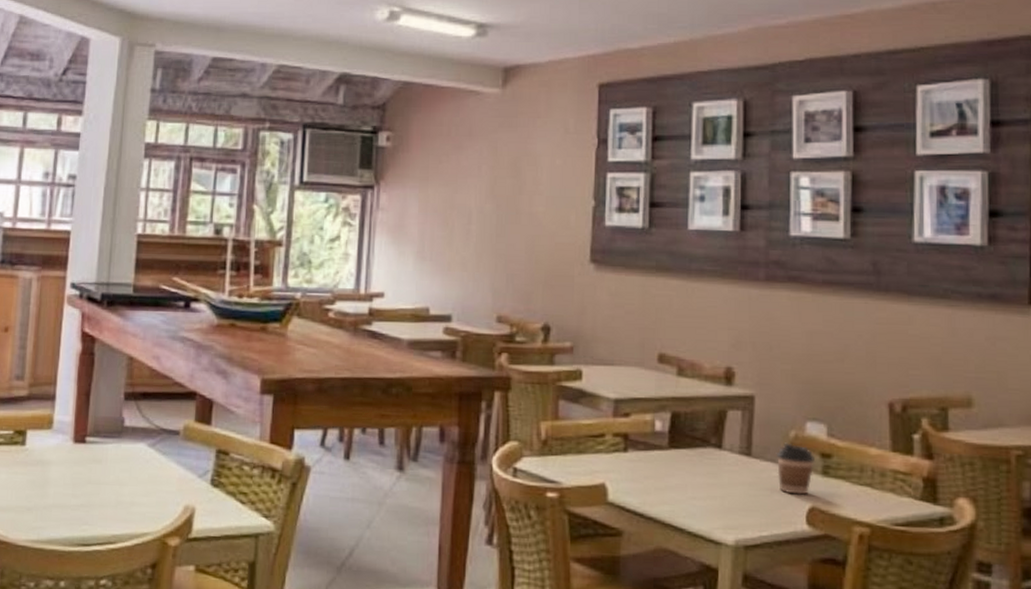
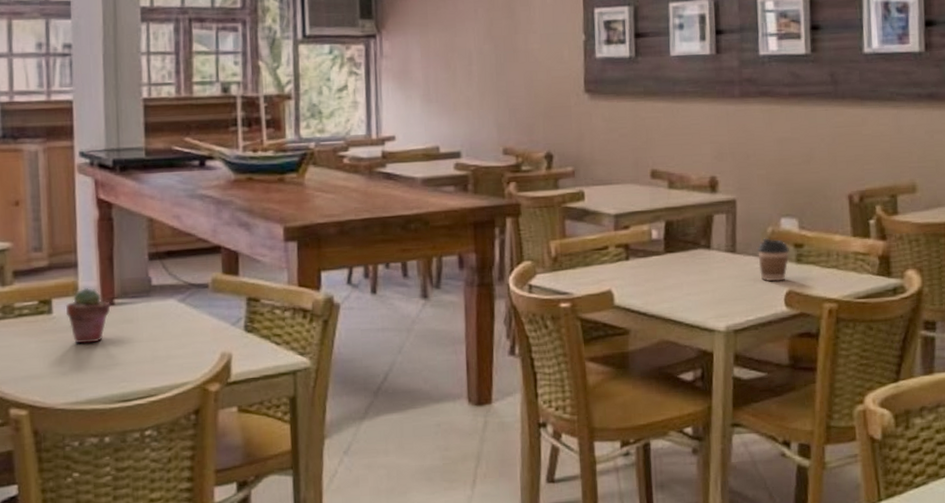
potted succulent: none [38,422,82,481] -> present [65,288,111,344]

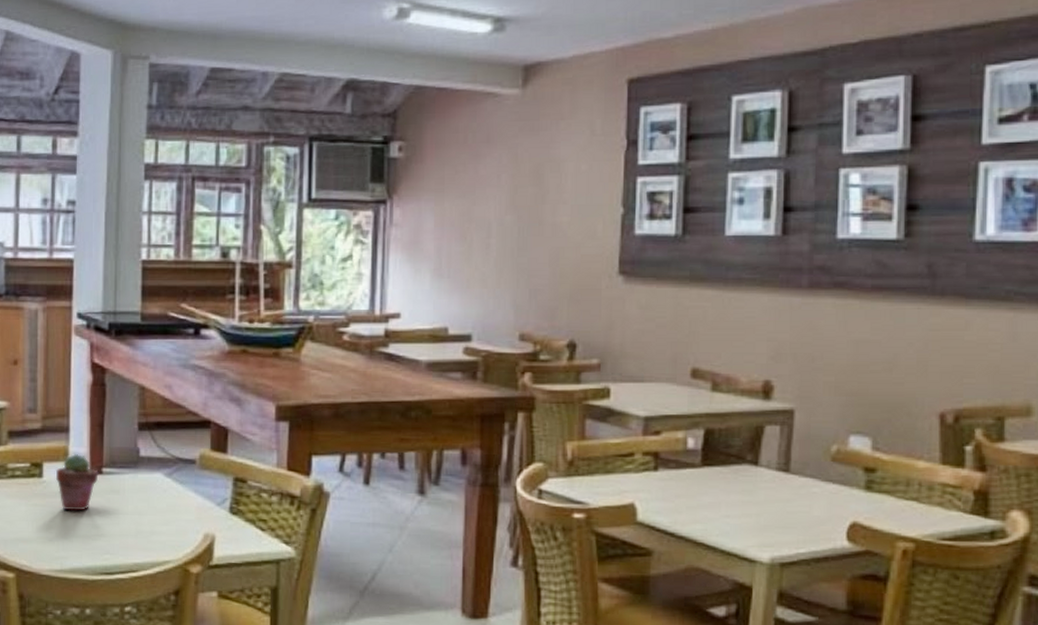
coffee cup: present [757,238,789,282] -> none [817,457,857,511]

